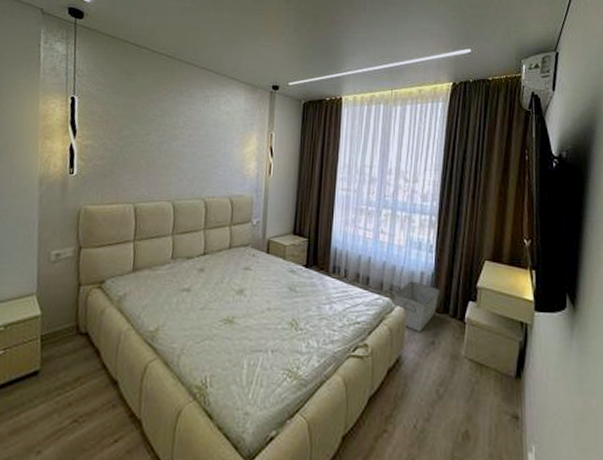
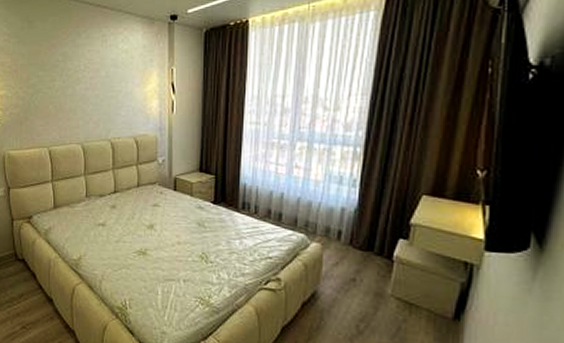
storage bin: present [394,281,441,331] -> none [310,217,365,268]

